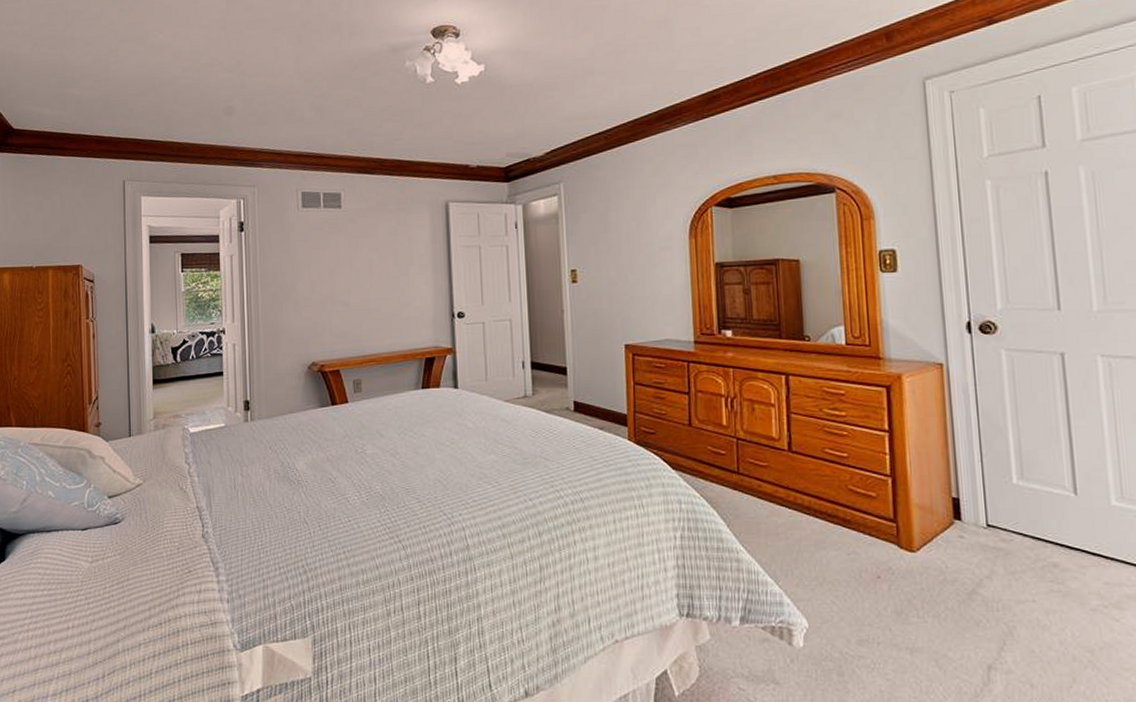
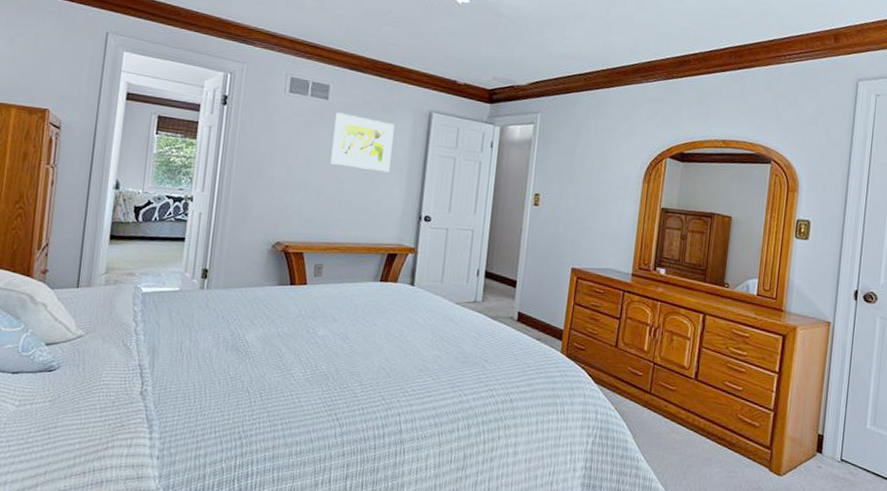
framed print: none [351,219,414,274] -> present [330,112,395,173]

